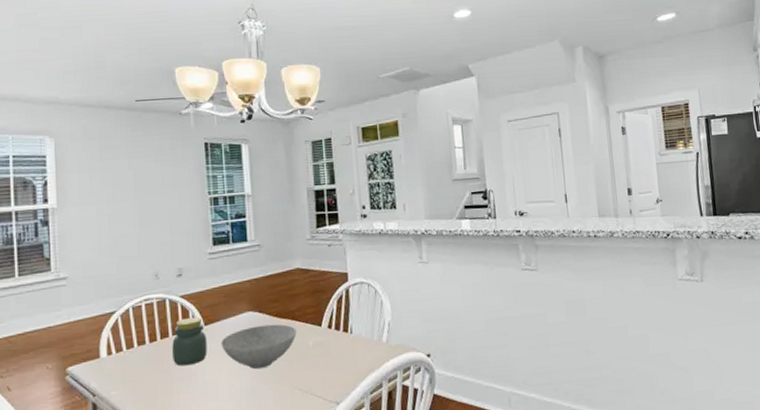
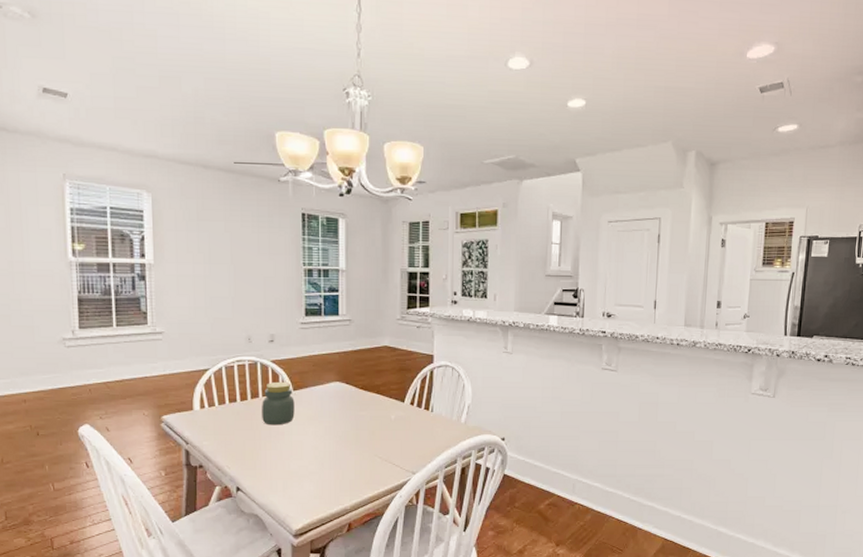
bowl: present [221,324,297,370] -> none [308,396,380,436]

